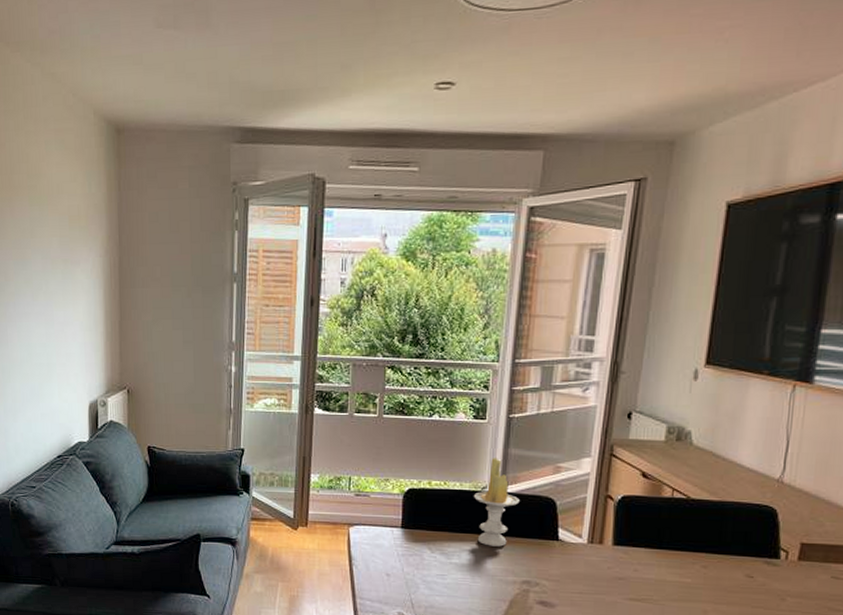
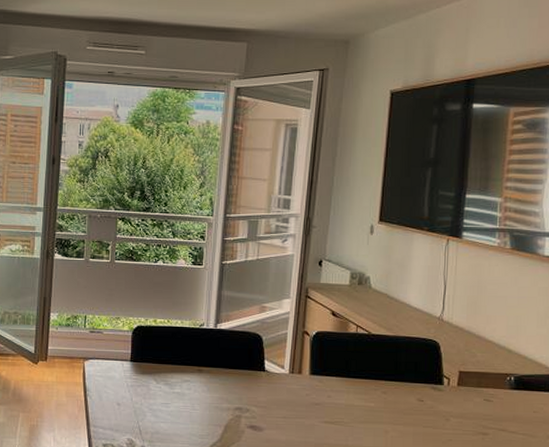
candle: present [473,457,520,547] -> none [192,298,232,377]

